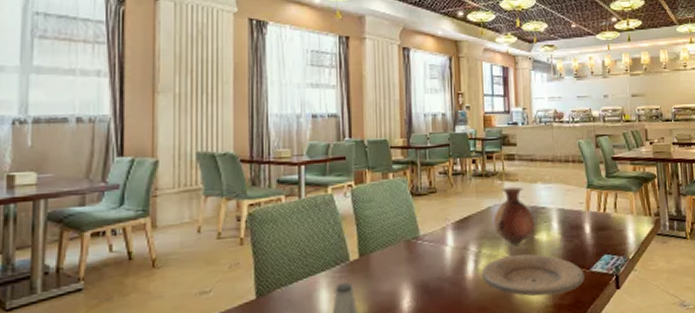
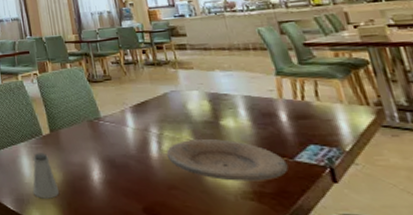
vase: present [493,186,535,245] -> none [171,74,219,130]

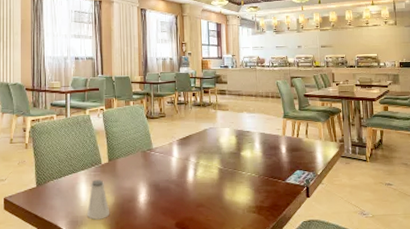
plate: present [166,139,289,181] -> none [199,166,281,199]

